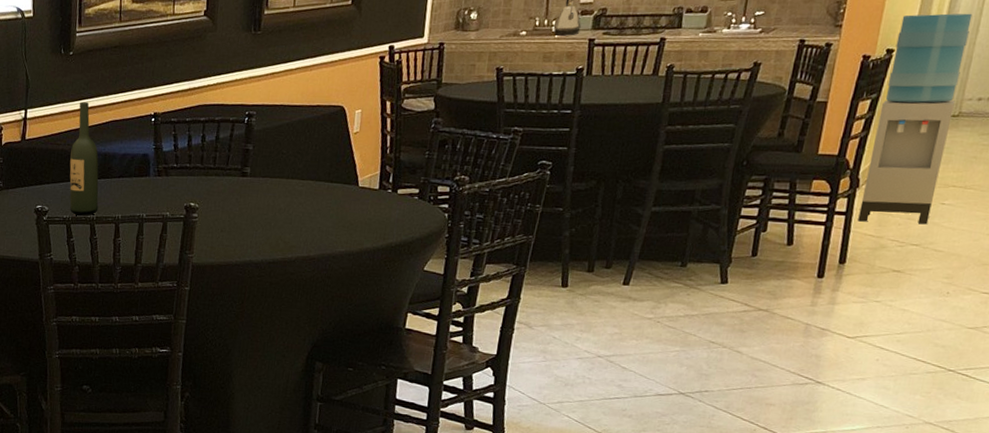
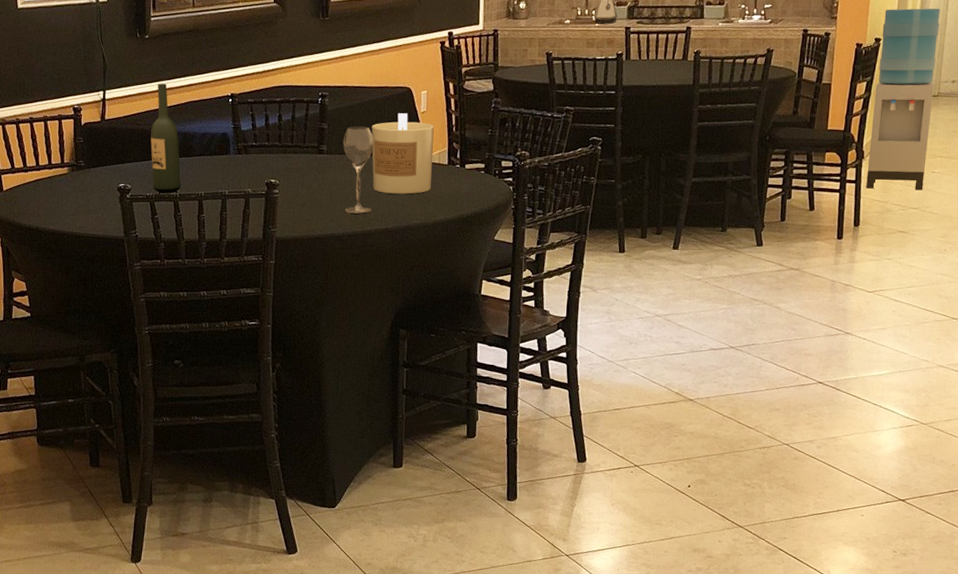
wineglass: none [265,147,301,241] -> present [342,126,374,214]
candle: none [296,134,367,221] -> present [371,113,434,195]

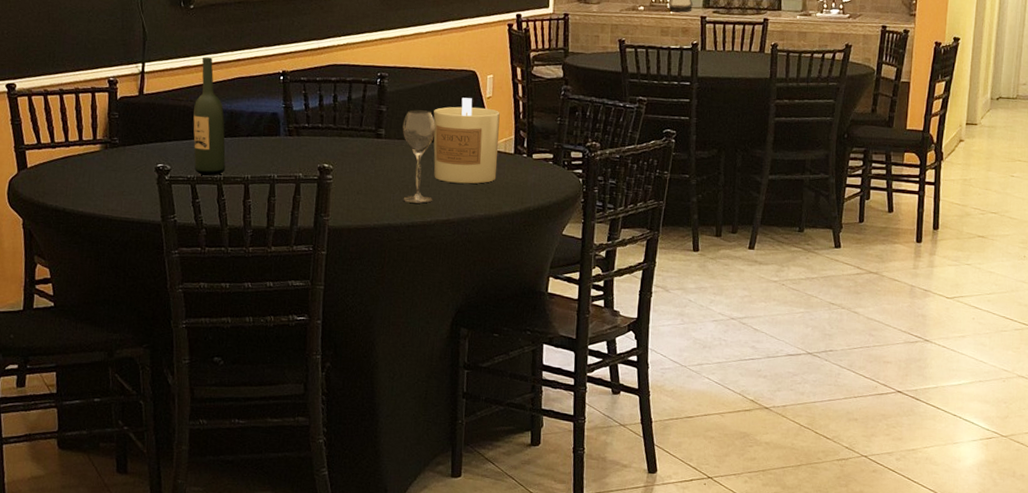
water cooler: present [866,8,941,191] -> none [945,8,1019,195]

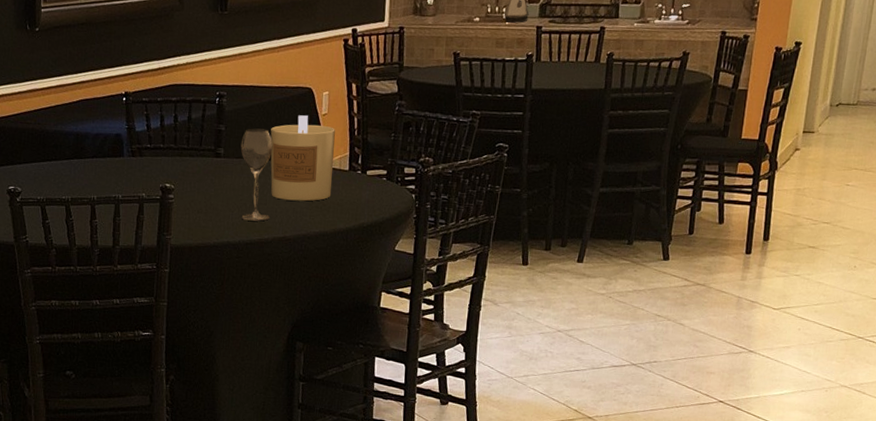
wine bottle: present [193,57,226,176] -> none [41,79,73,197]

